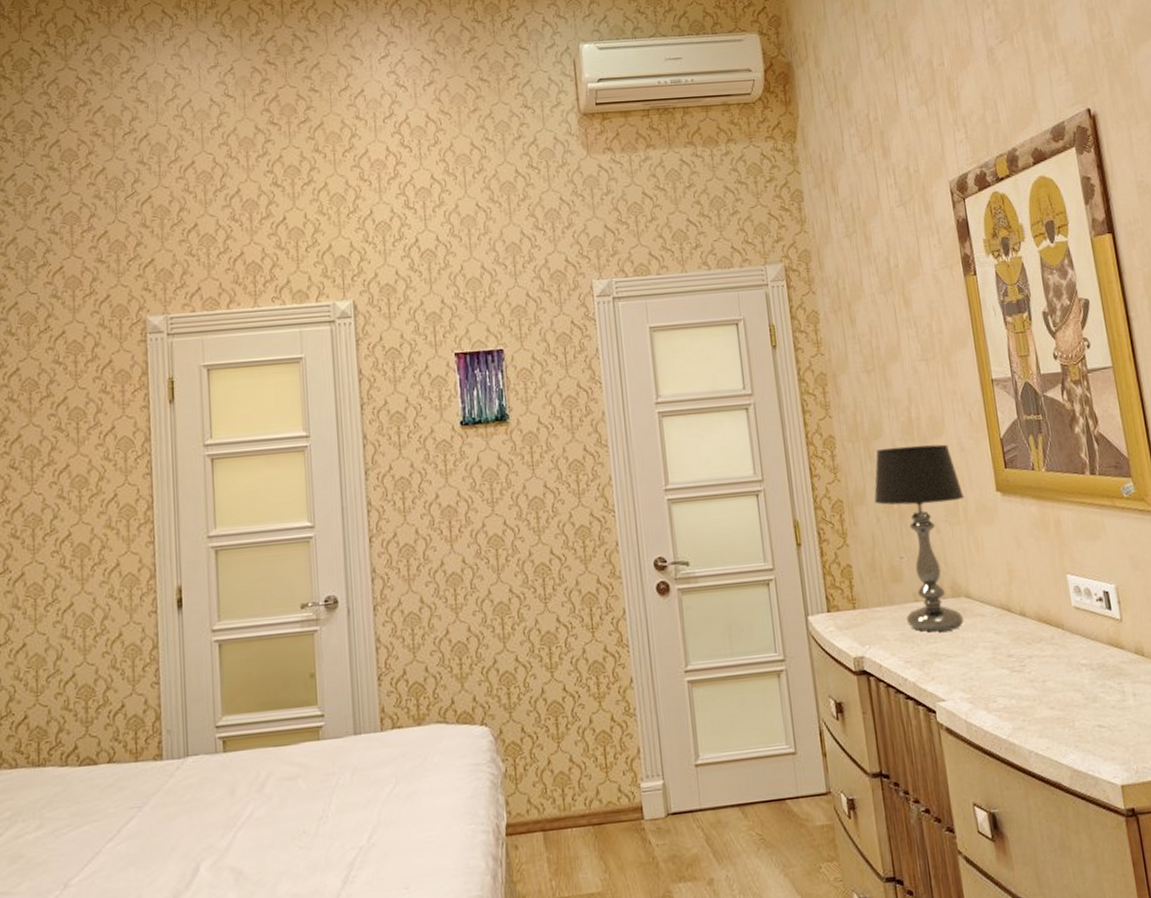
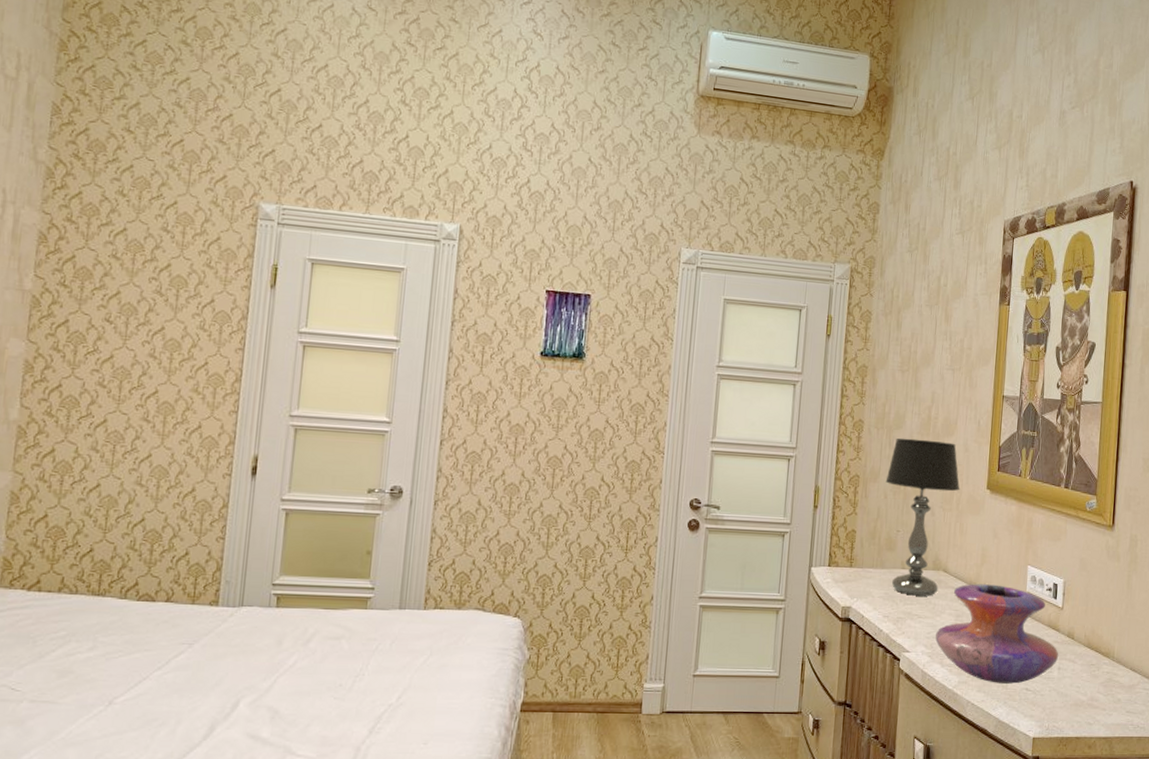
decorative vase: none [972,603,1131,724] -> present [935,583,1059,684]

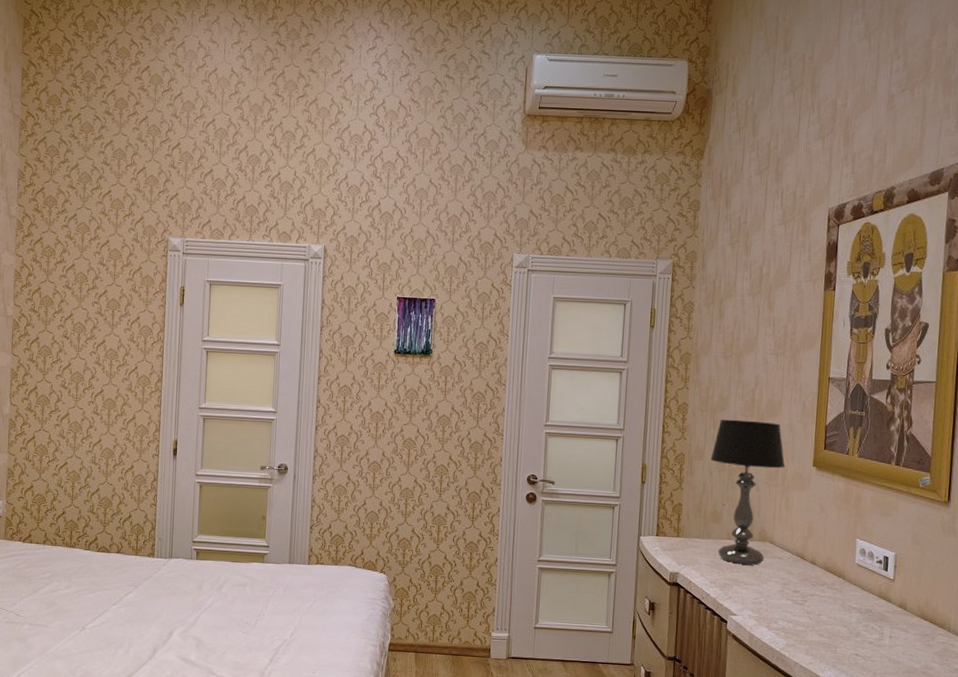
decorative vase: present [935,583,1059,684] -> none [762,554,890,649]

